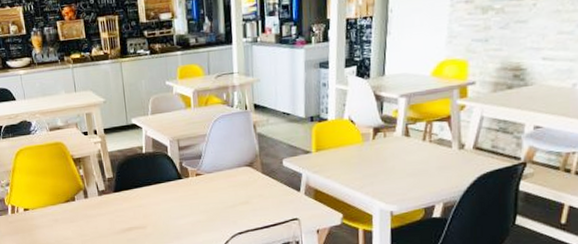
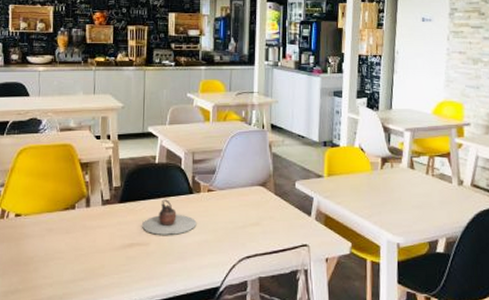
teapot: none [137,186,189,219] -> present [142,199,197,235]

